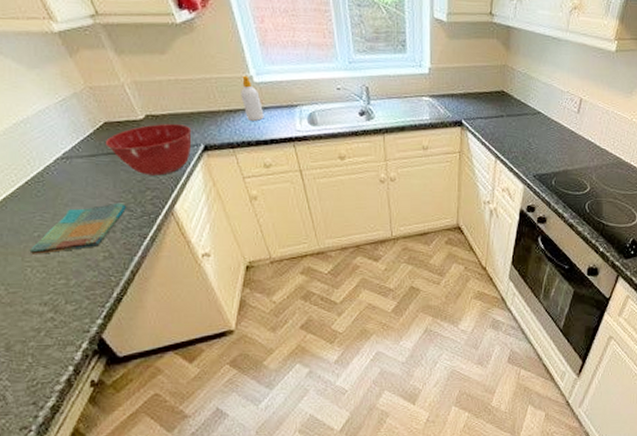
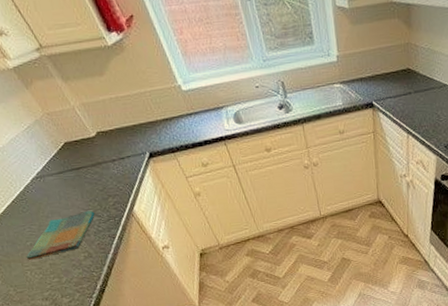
mixing bowl: present [106,124,192,176] -> none [69,137,139,185]
soap bottle: present [241,75,264,121] -> none [172,85,196,126]

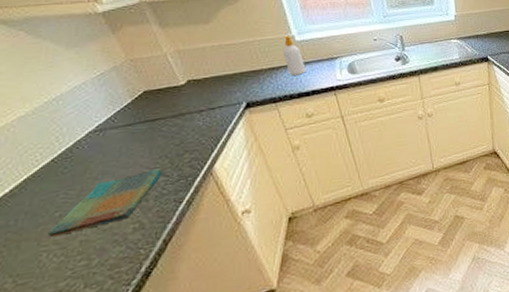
soap bottle: none [172,85,196,126] -> present [283,35,306,76]

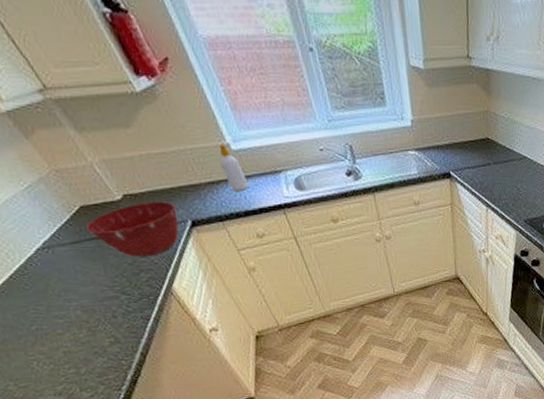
dish towel: present [47,169,162,237] -> none [30,287,123,348]
mixing bowl: none [144,85,234,138] -> present [86,201,179,257]

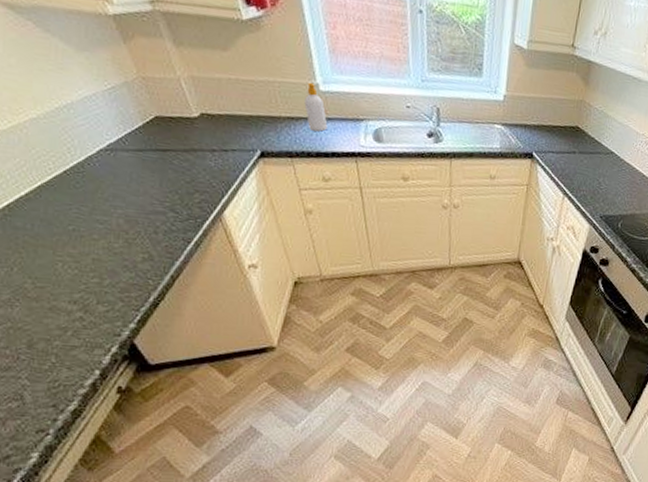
mixing bowl: present [86,201,179,257] -> none [155,124,249,179]

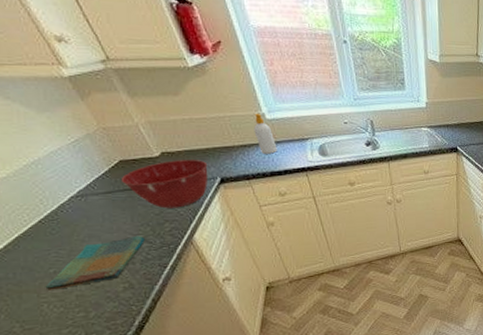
dish towel: none [62,202,171,249] -> present [45,235,145,290]
mixing bowl: none [155,124,249,179] -> present [122,160,208,209]

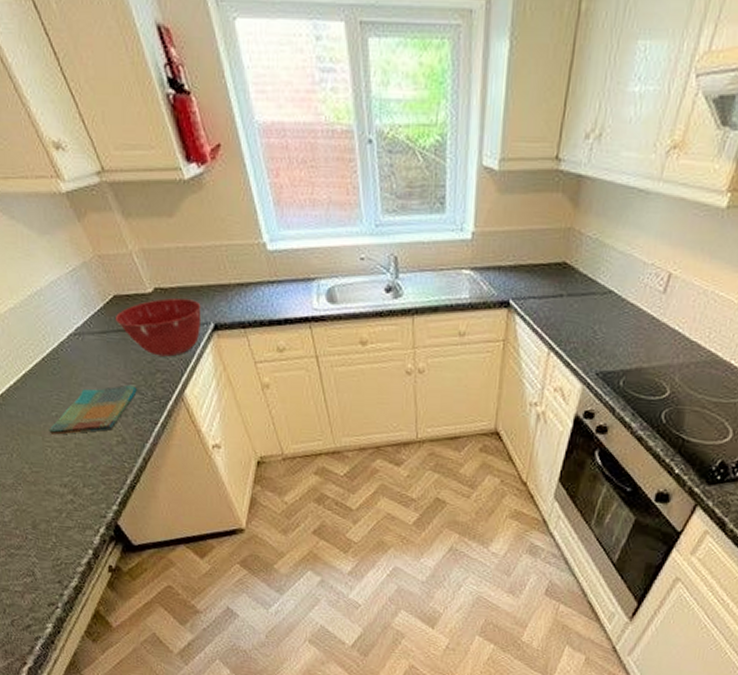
soap bottle: present [254,113,278,154] -> none [253,242,278,297]

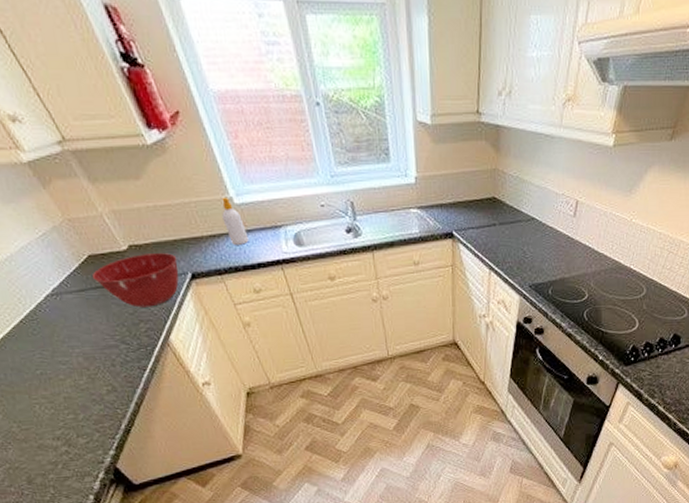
dish towel: present [49,384,137,435] -> none [34,336,122,392]
soap bottle: none [253,242,278,297] -> present [222,197,249,245]

